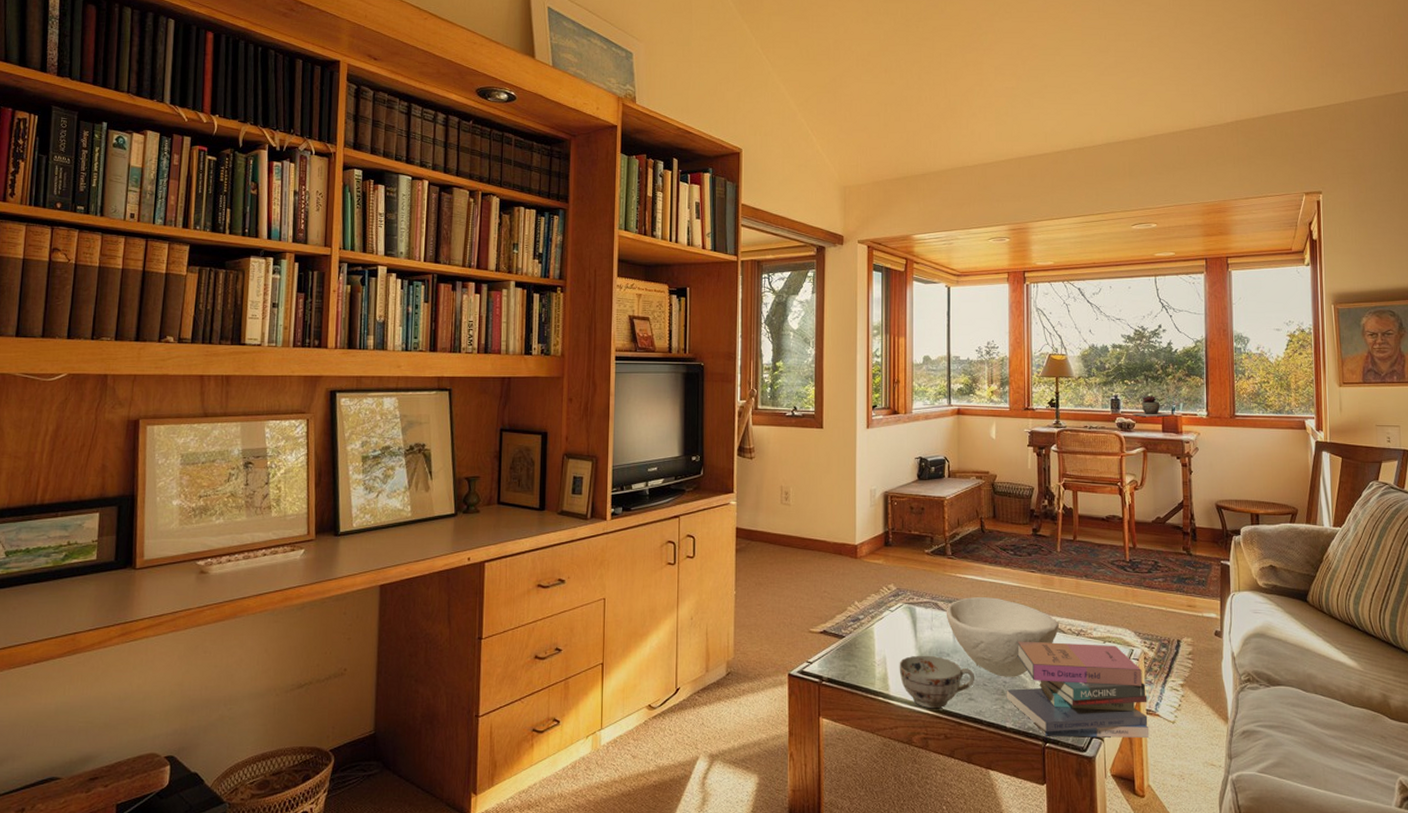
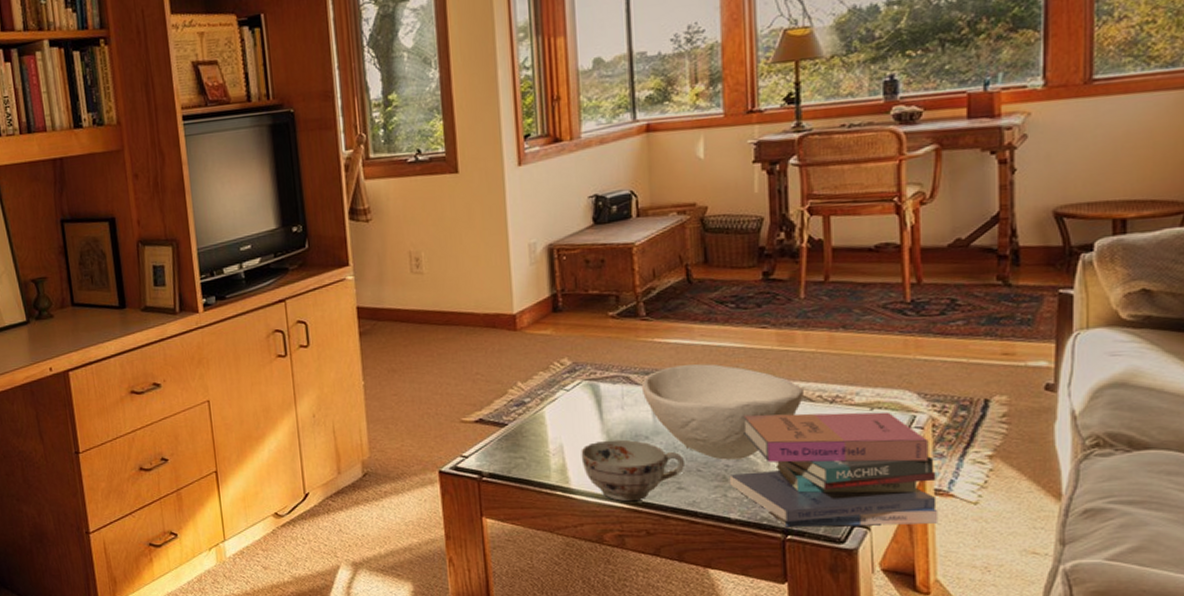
succulent plant: present [1132,396,1172,418] -> none [918,67,984,101]

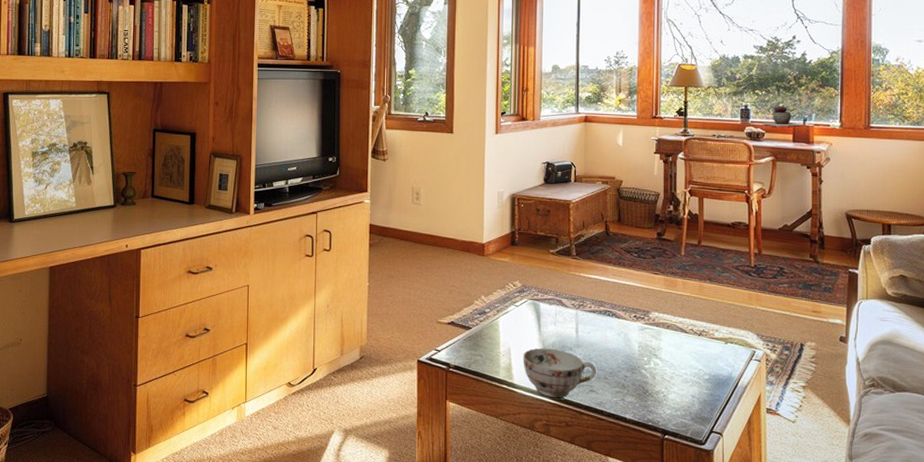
bowl: present [641,364,804,460] -> none [569,296,681,372]
books: present [729,411,939,527] -> none [627,338,769,436]
succulent plant: none [918,67,984,101] -> present [762,106,803,128]

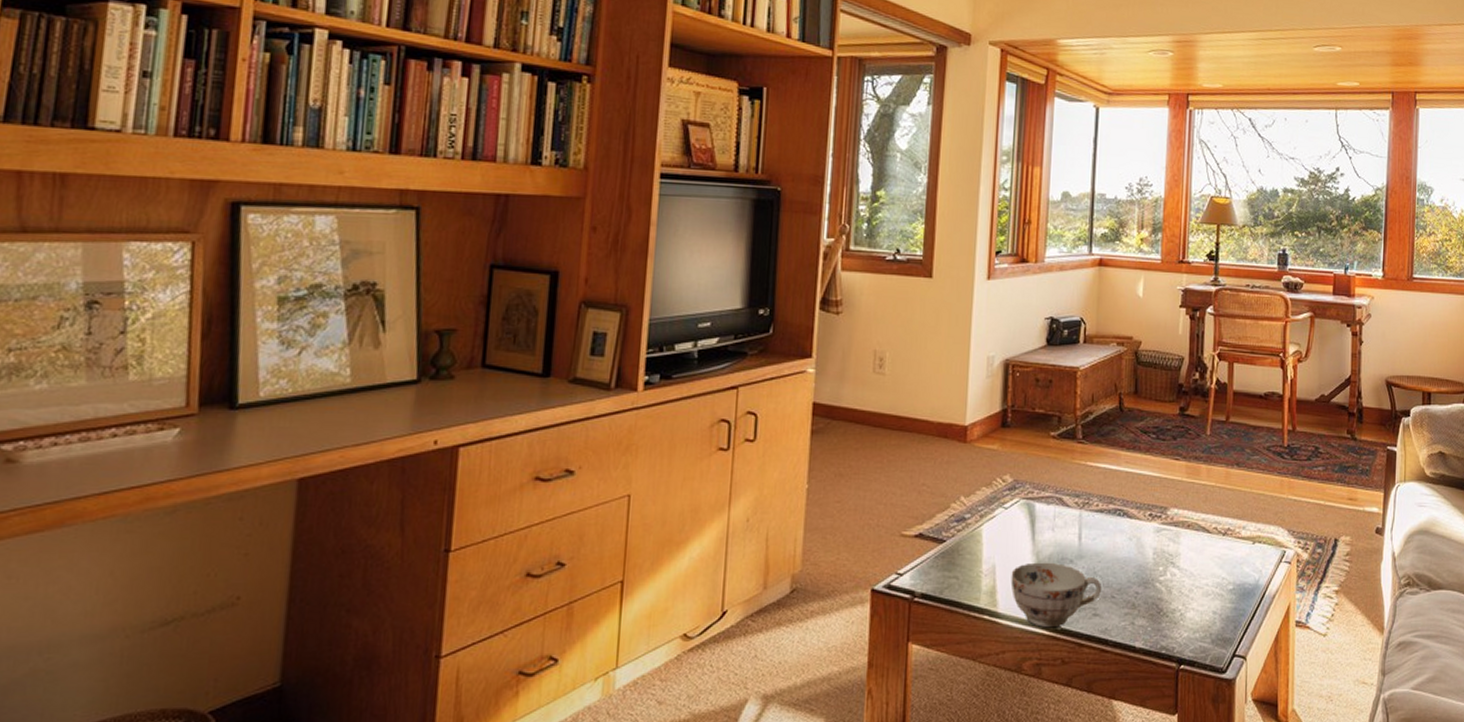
succulent plant: present [762,106,803,128] -> none [1301,251,1345,277]

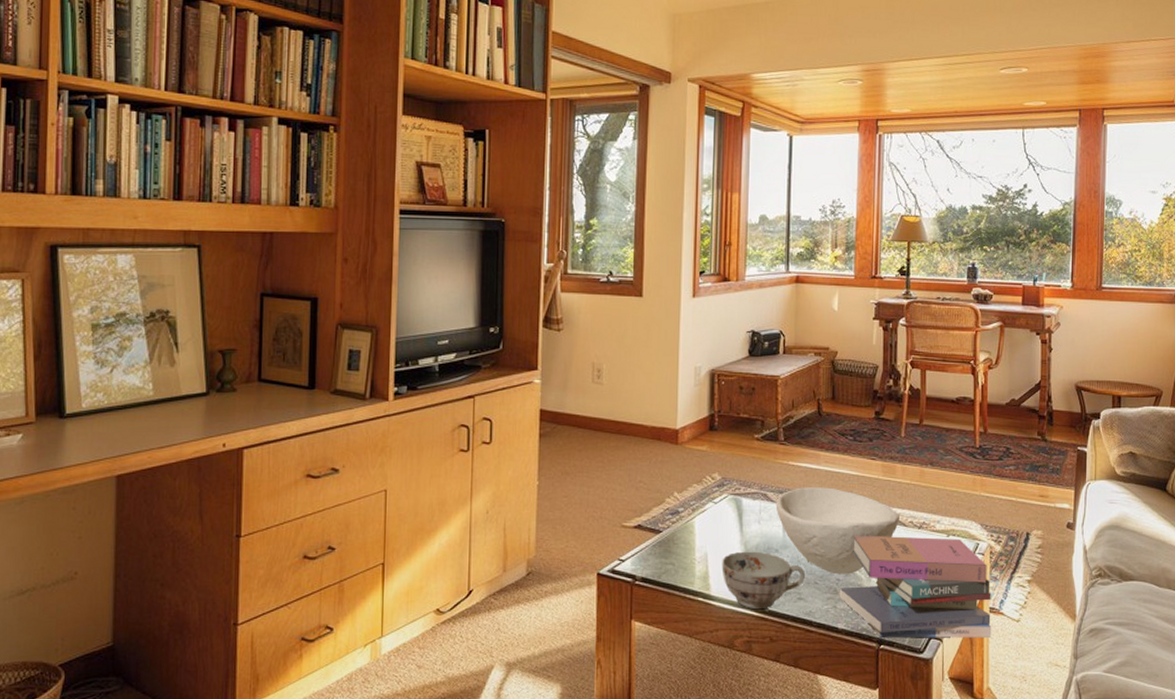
bowl: none [1071,490,1203,587] -> present [775,487,899,575]
books: none [1137,543,1298,657] -> present [839,535,992,639]

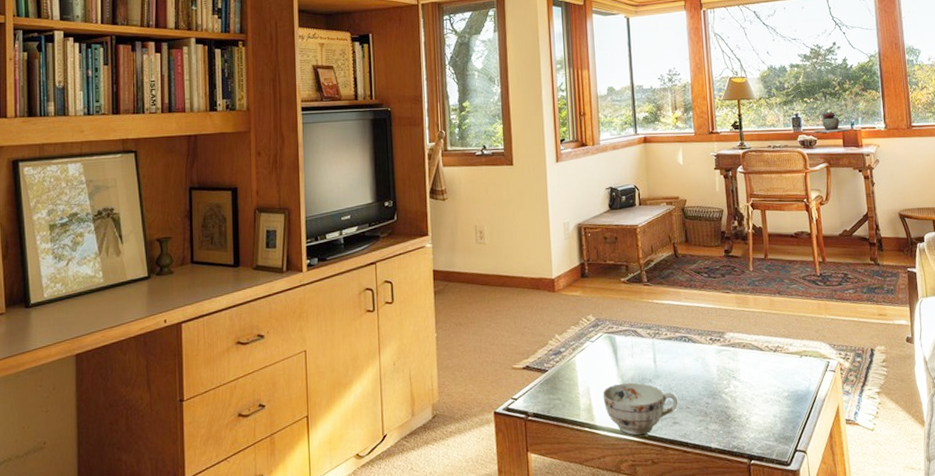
bowl: present [775,487,899,575] -> none [645,320,756,399]
books: present [839,535,992,639] -> none [709,358,850,454]
succulent plant: none [990,264,1033,289] -> present [813,112,851,134]

